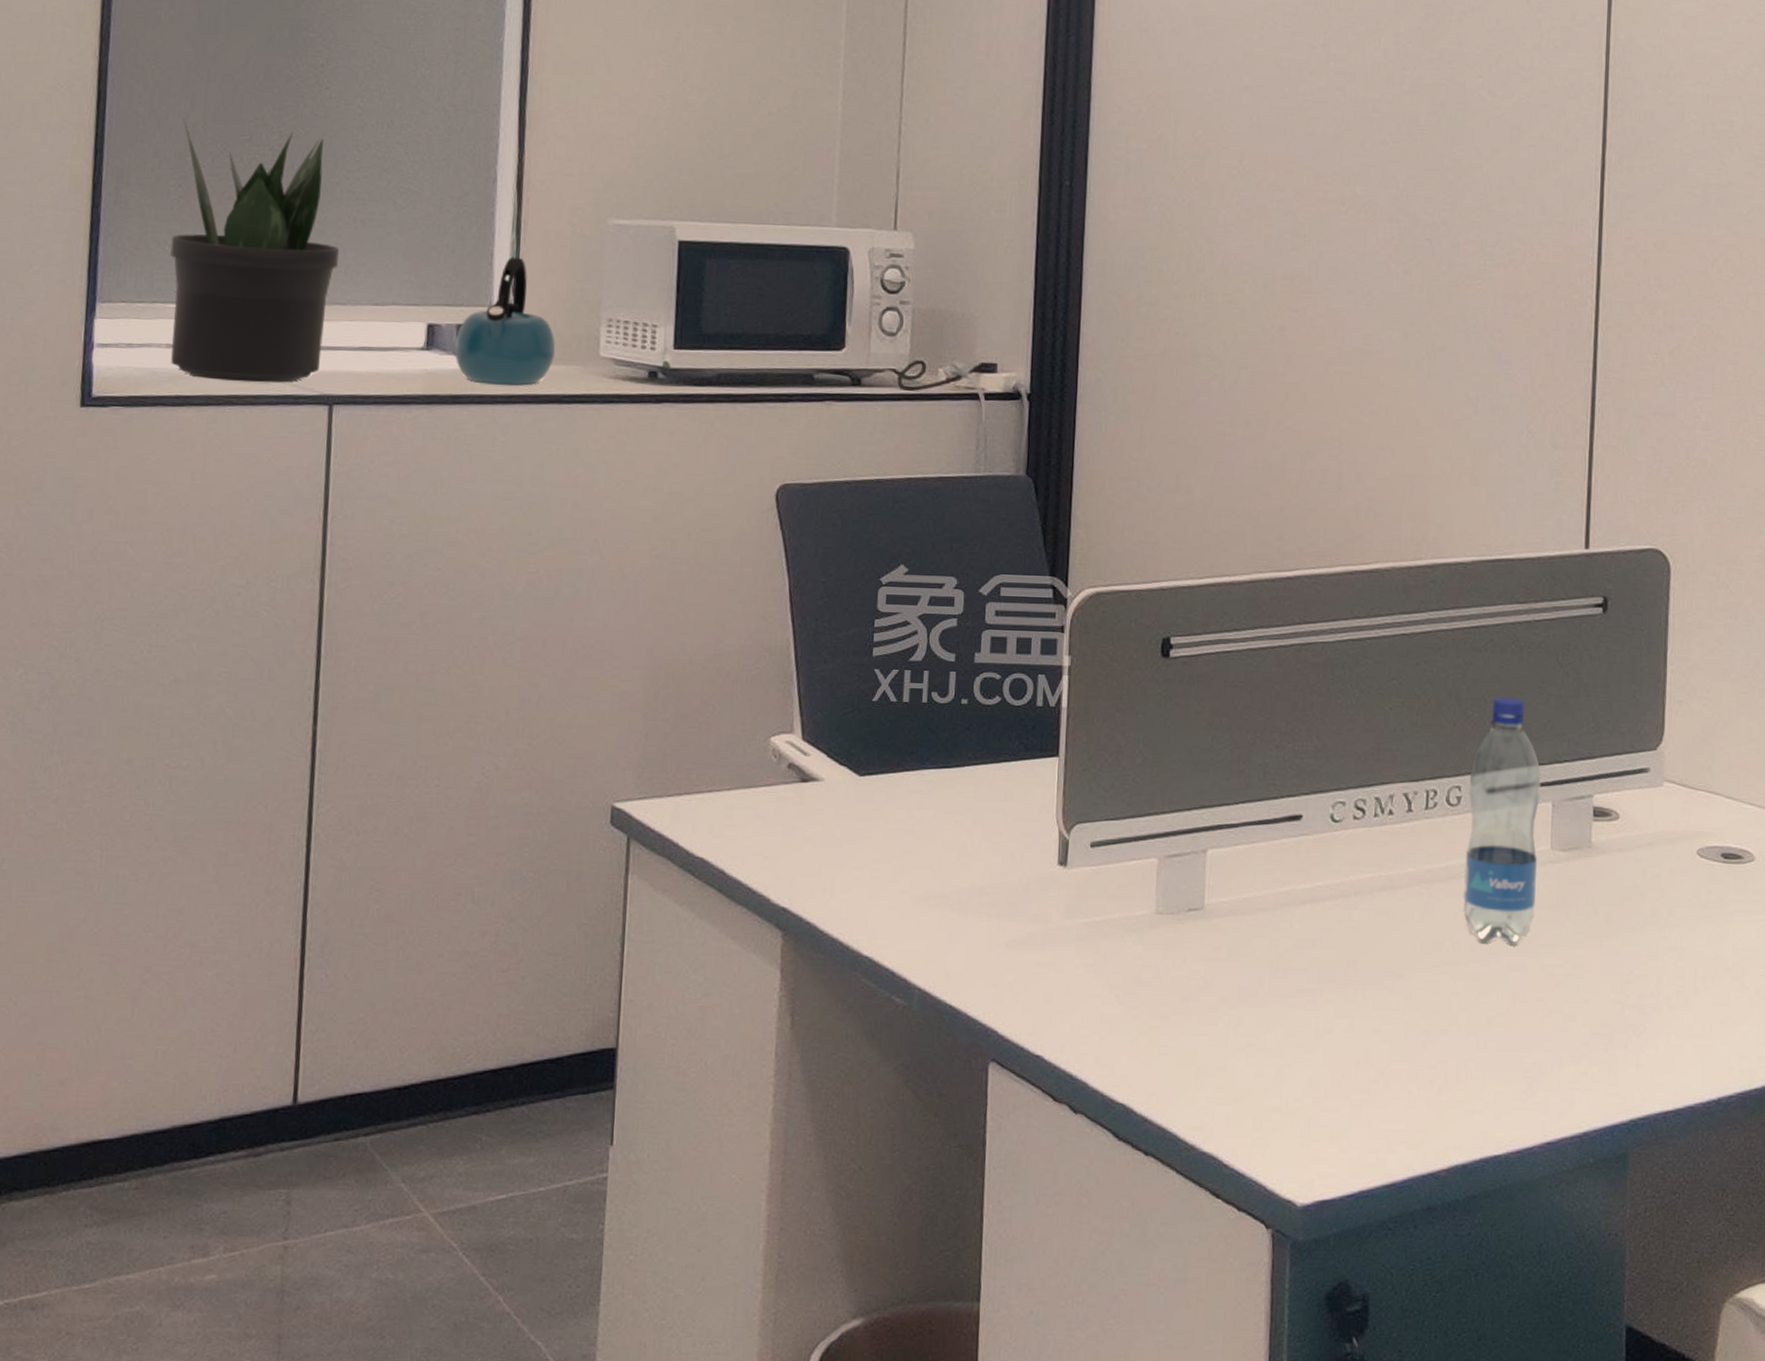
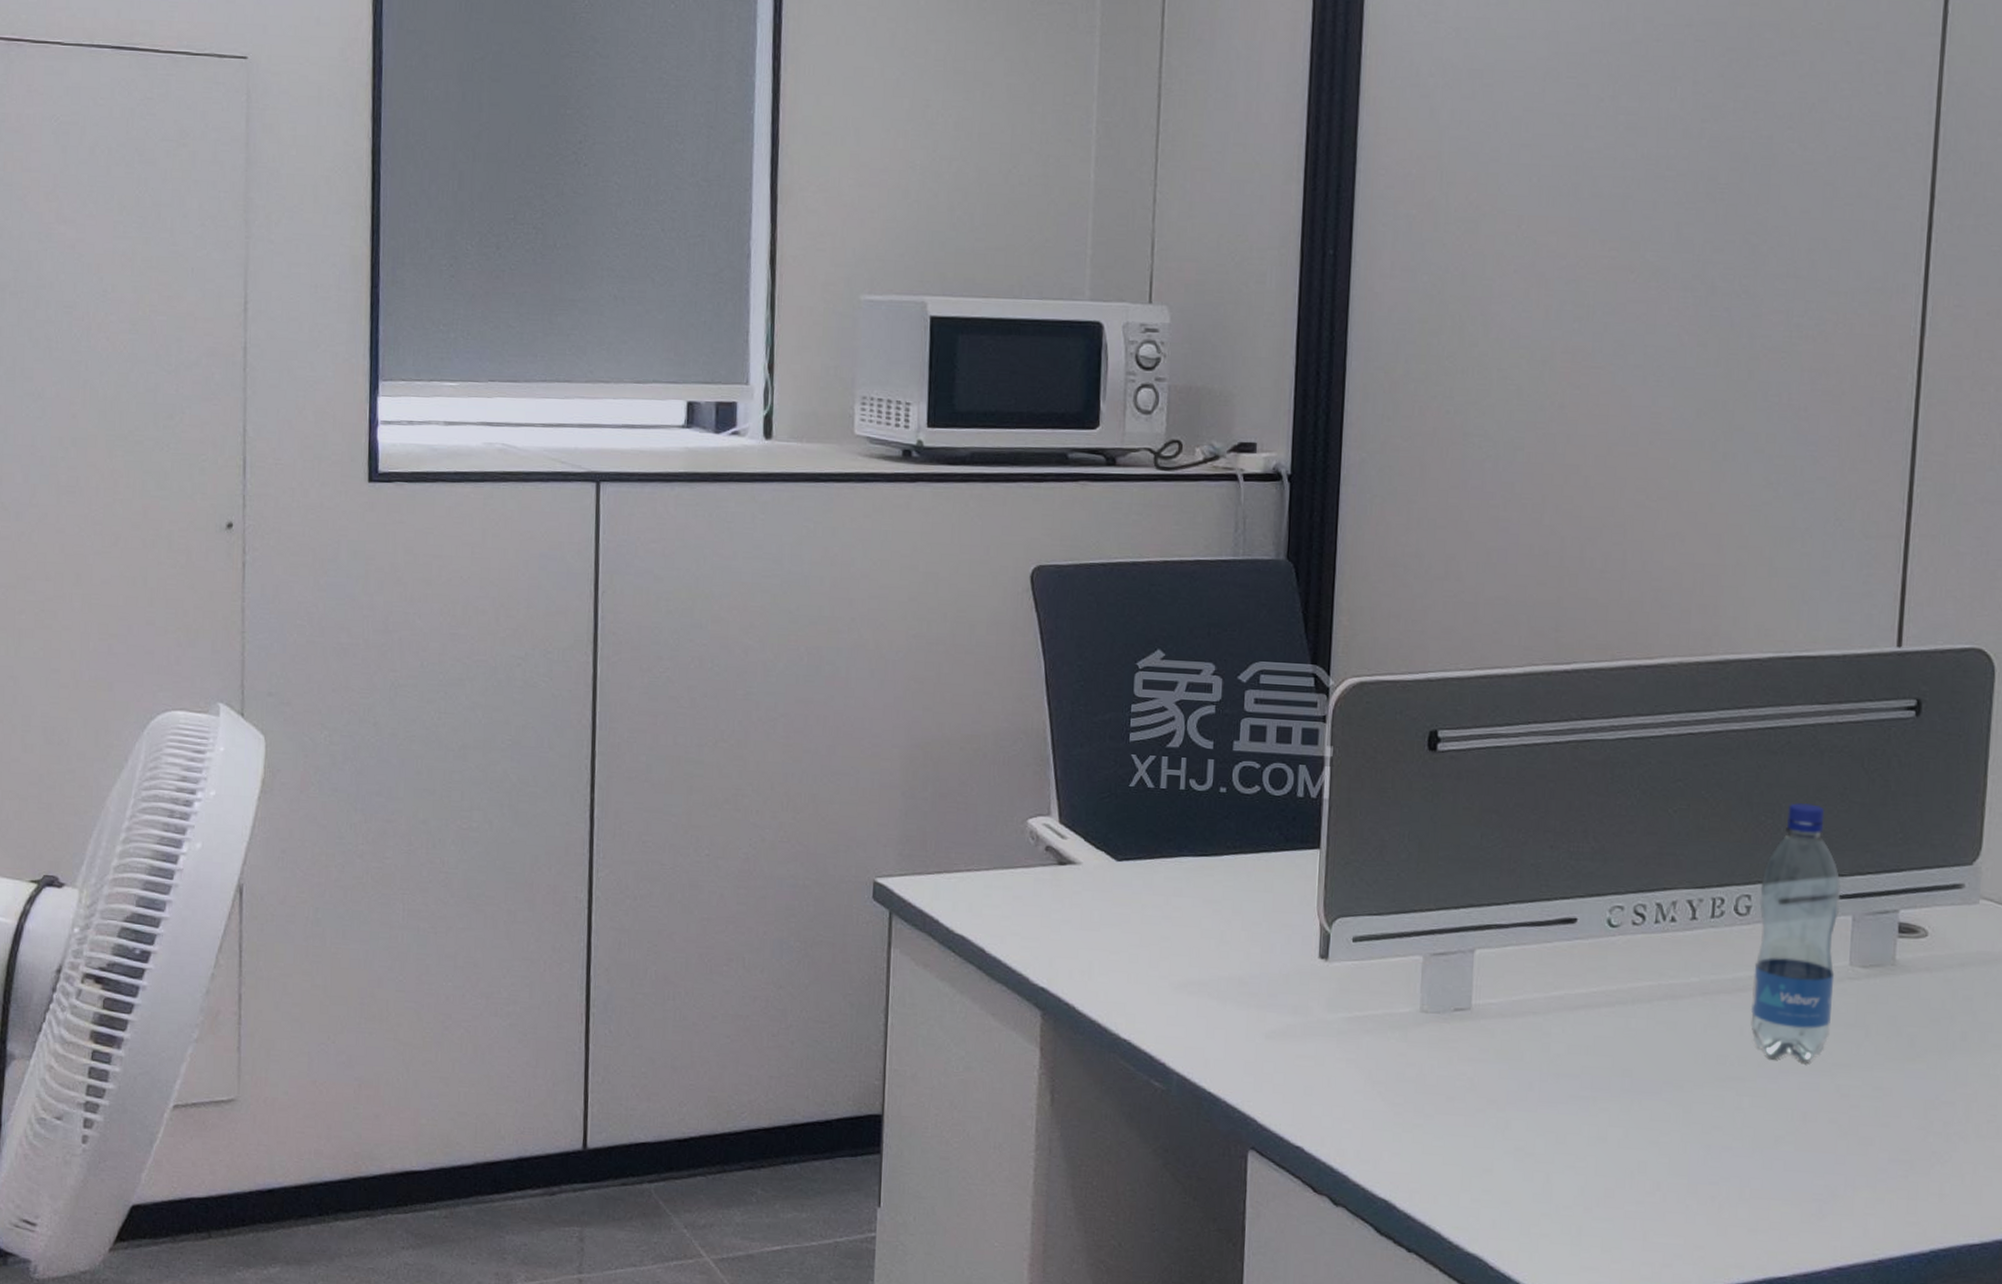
planter: present [170,118,339,383] -> none [444,198,601,460]
kettle: present [454,257,555,386] -> none [713,334,811,464]

